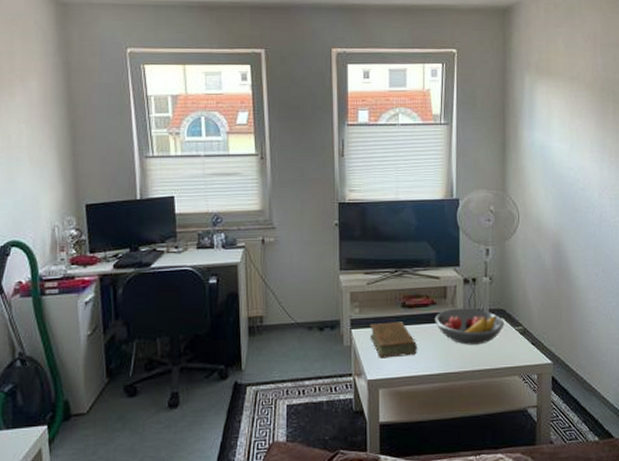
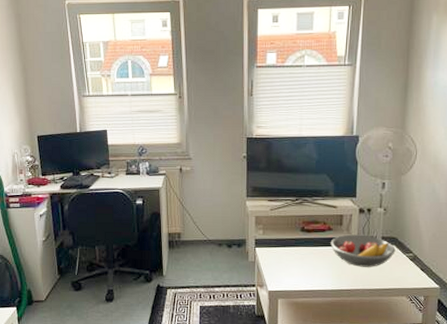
book: present [370,321,417,359] -> none [271,243,313,274]

